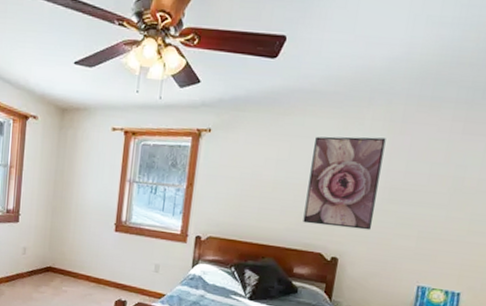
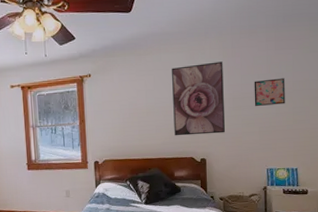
wall art: none [417,170,468,207] -> present [254,78,285,106]

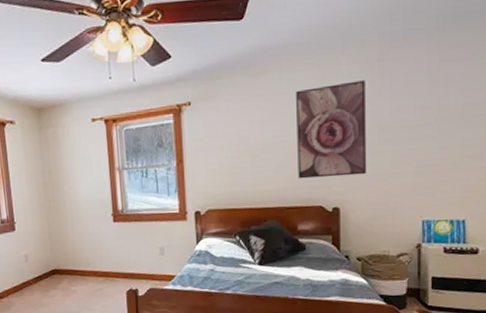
wall art: present [254,78,285,106] -> none [407,100,452,139]

